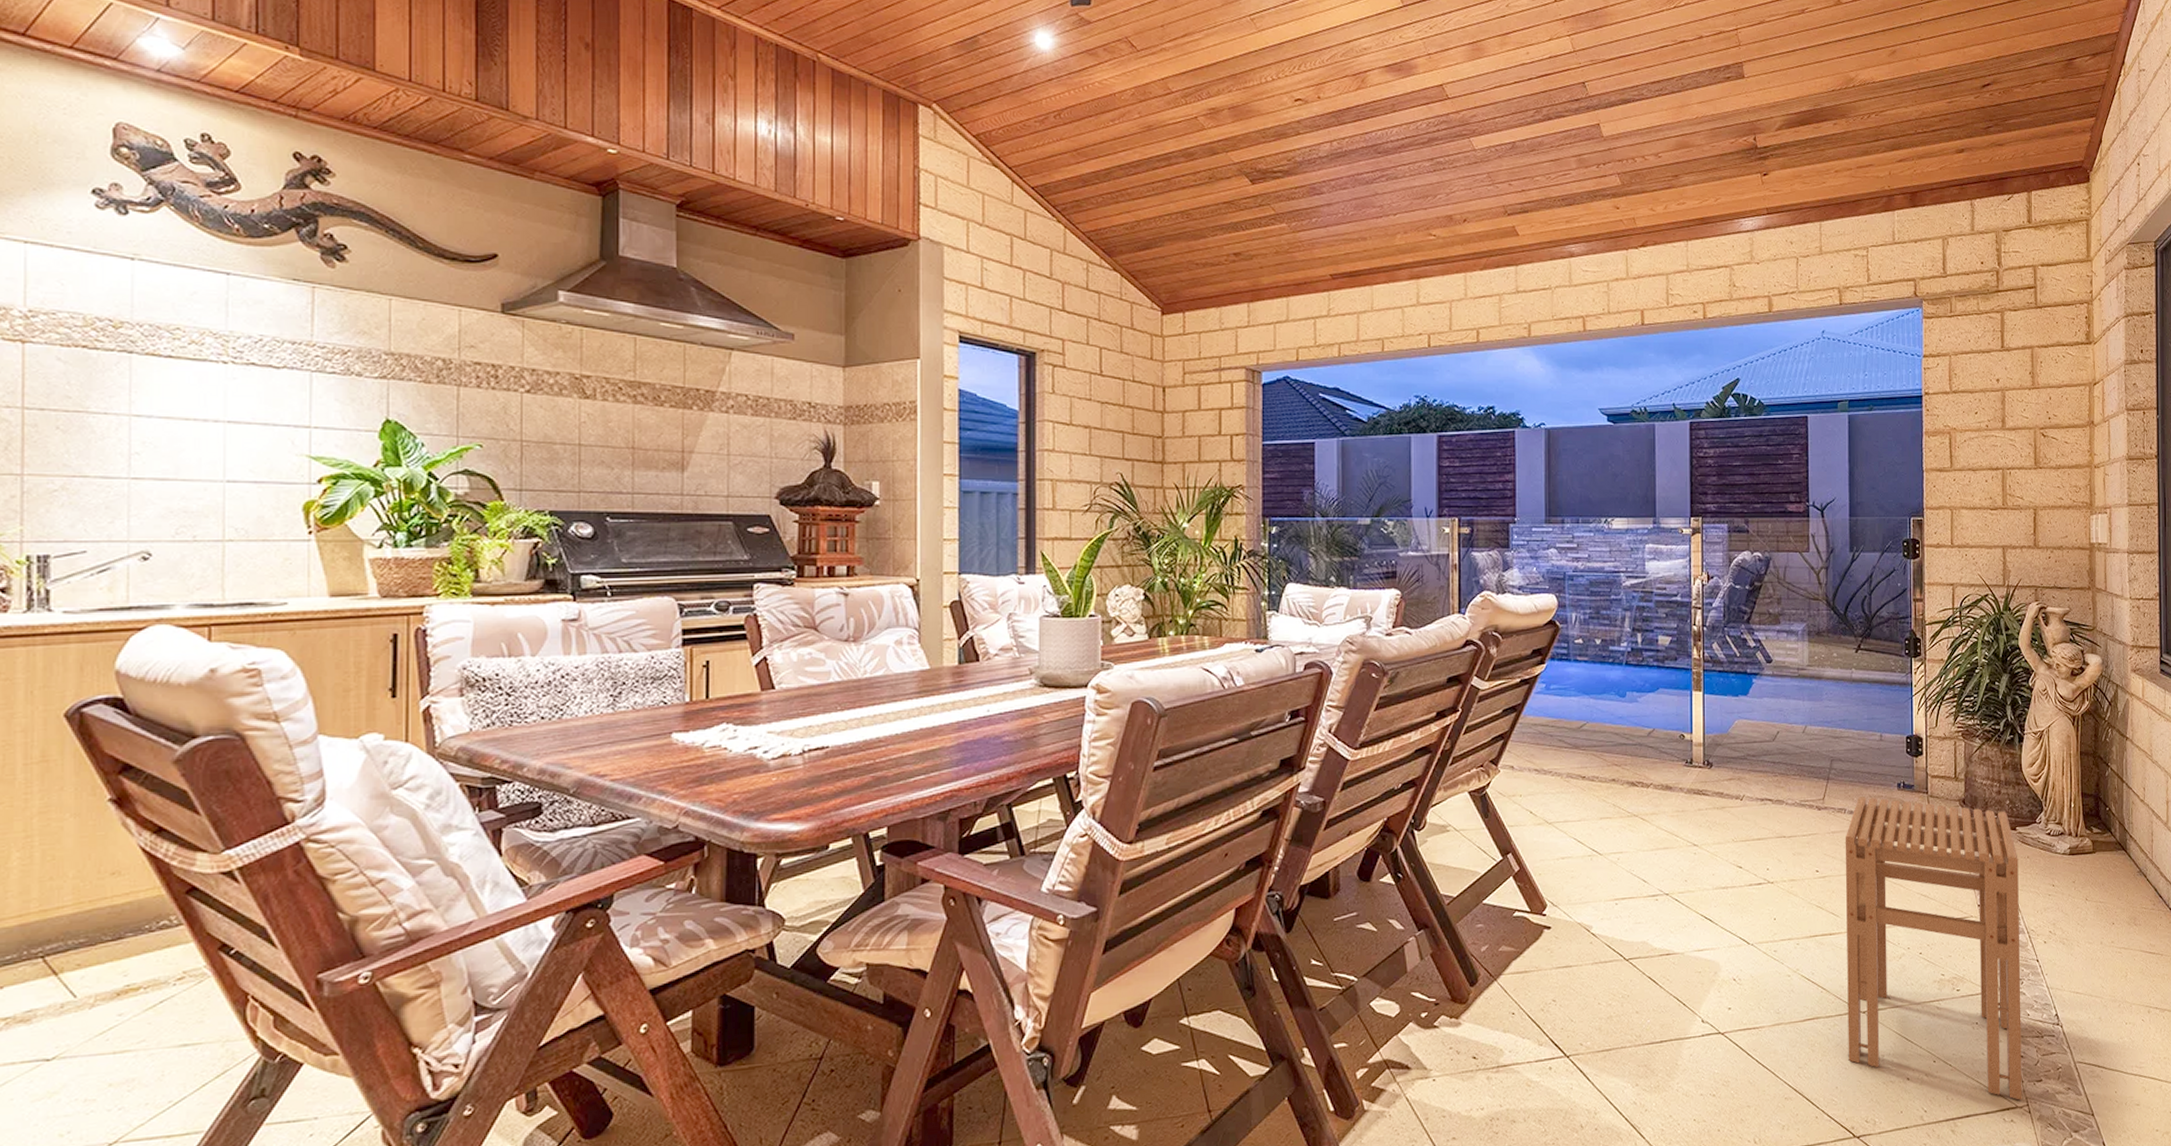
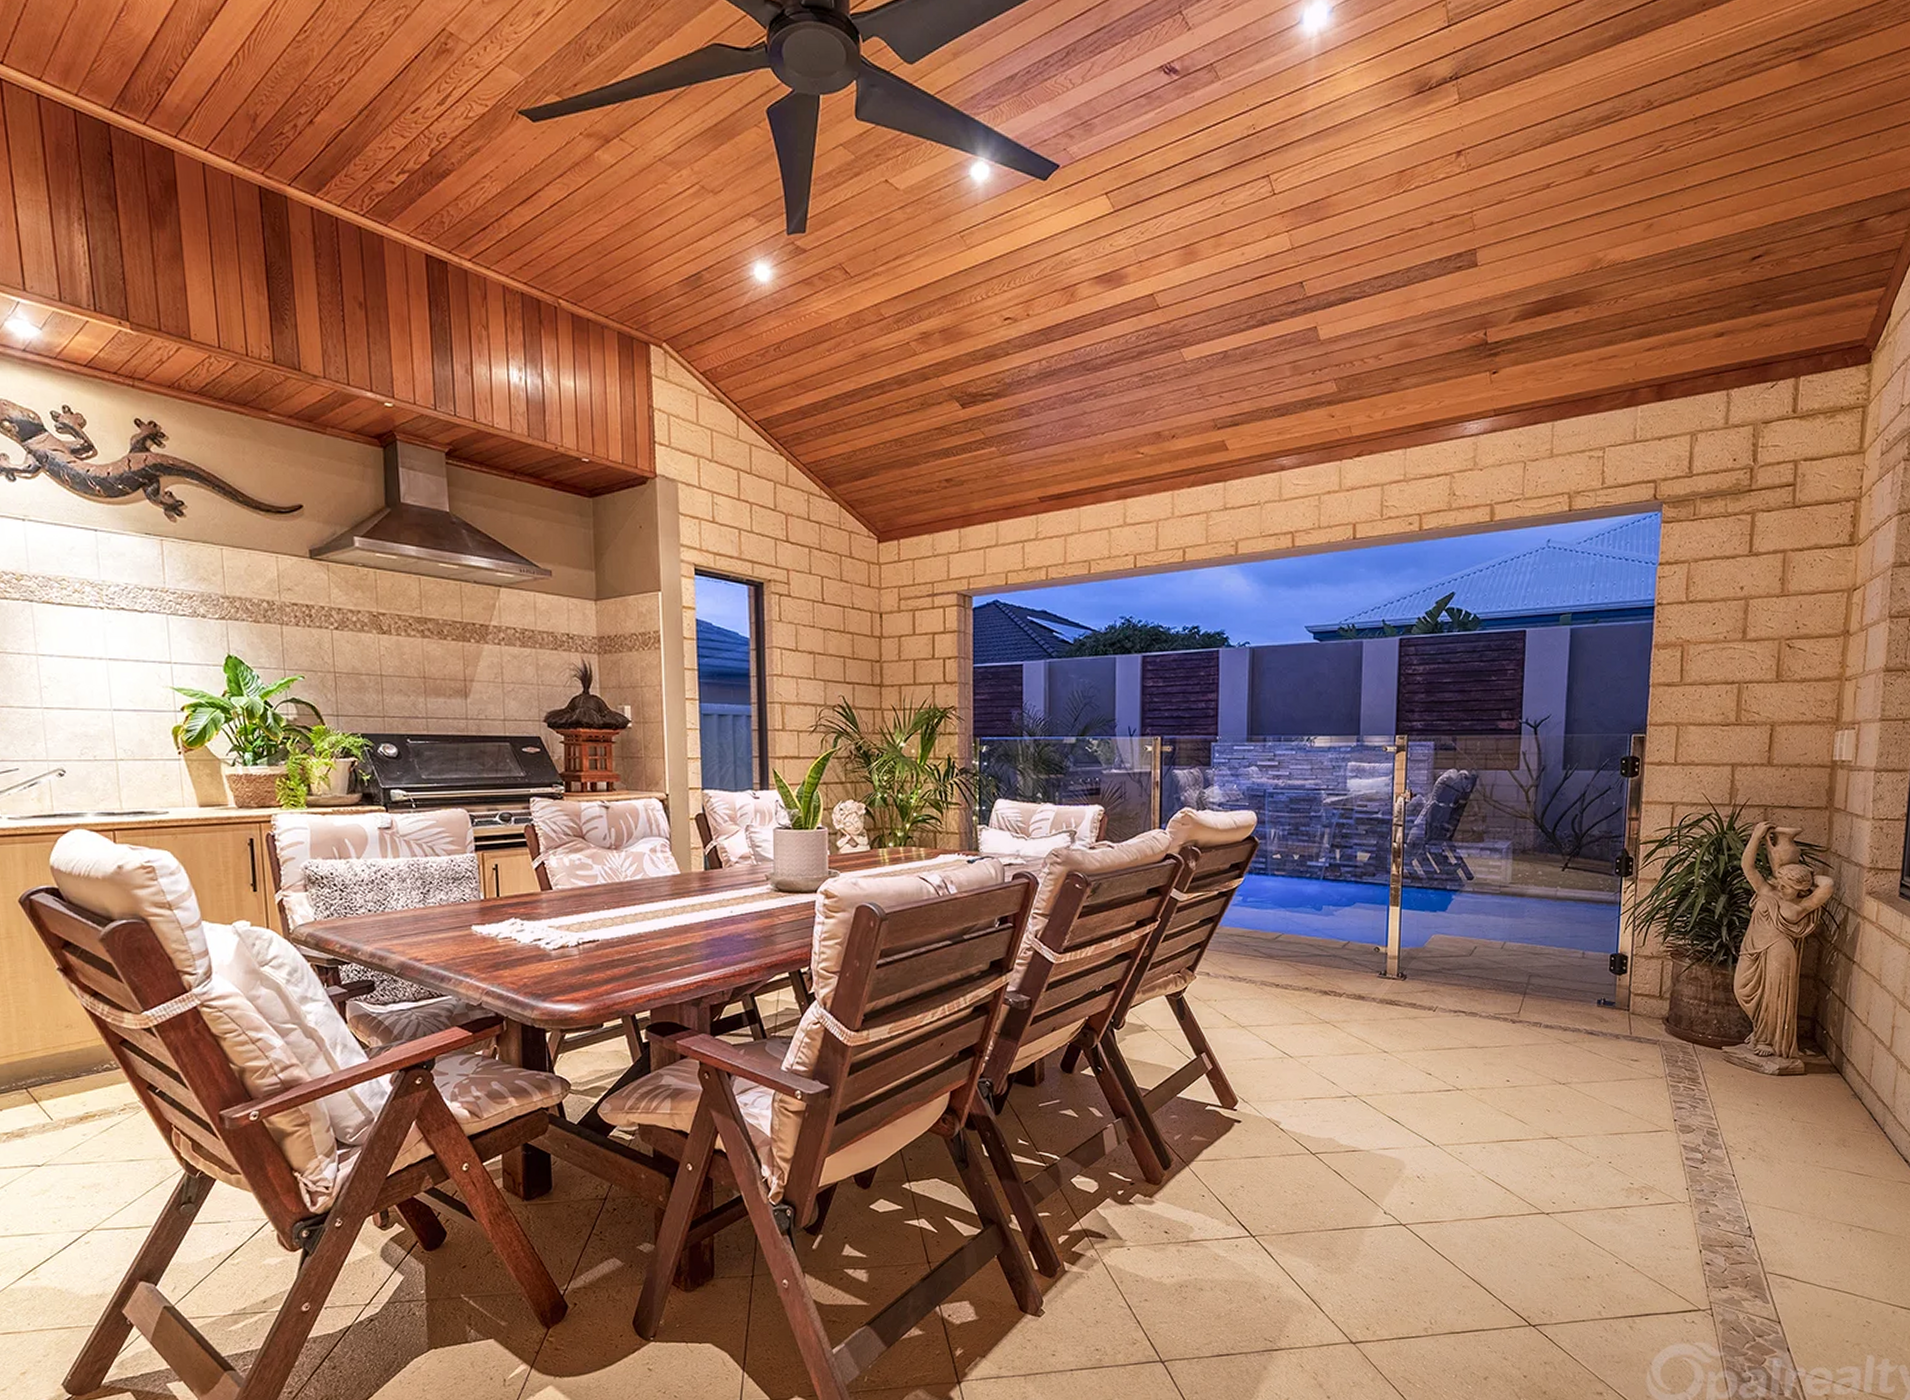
stool: present [1845,795,2022,1100] -> none [1528,1011,1722,1304]

